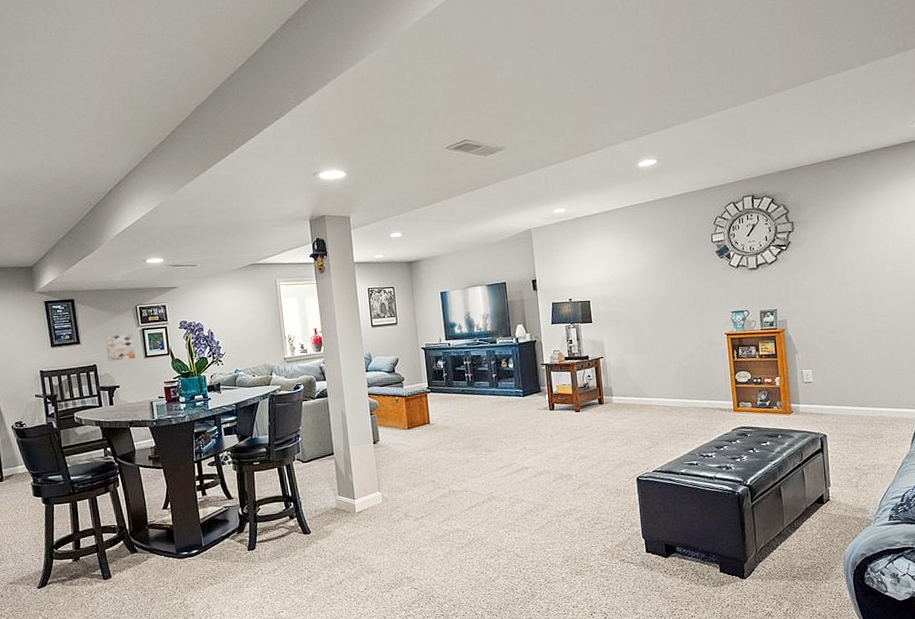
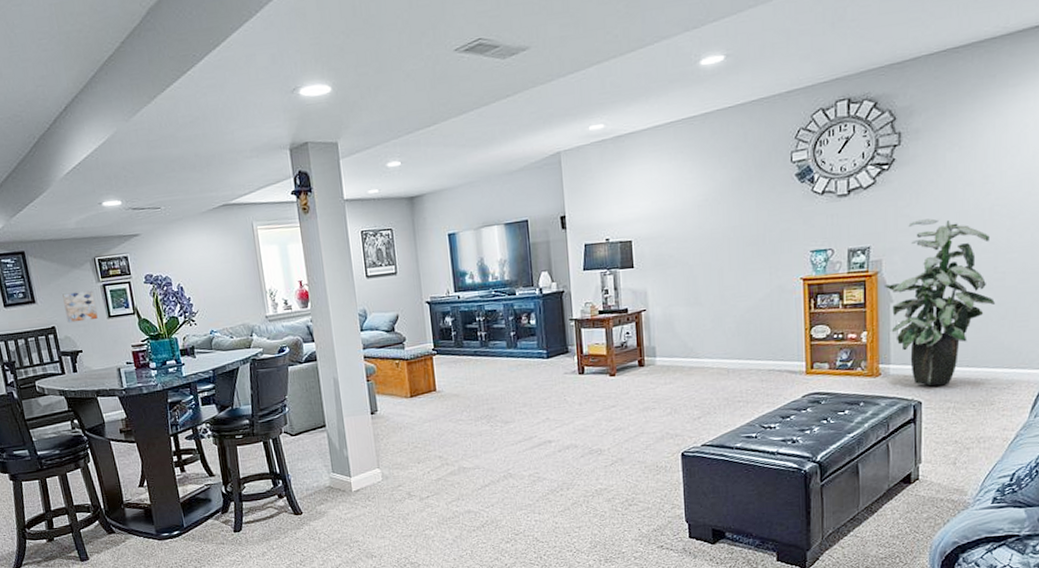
indoor plant: none [790,288,875,422] -> present [885,218,995,386]

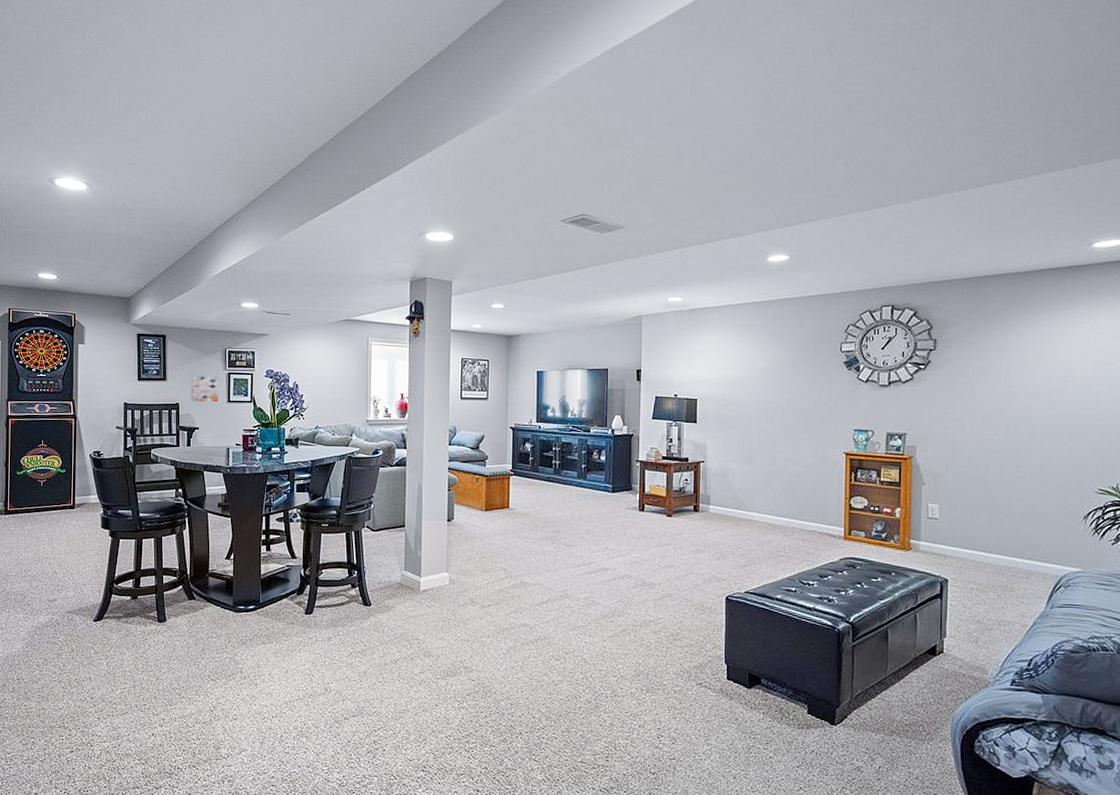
indoor plant: present [885,218,995,386] -> none [918,416,1016,567]

